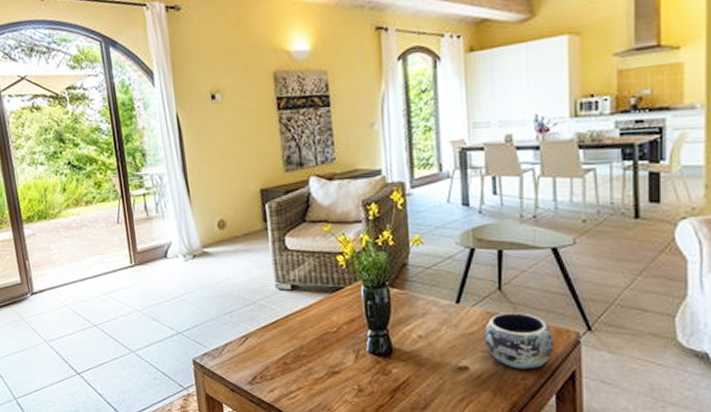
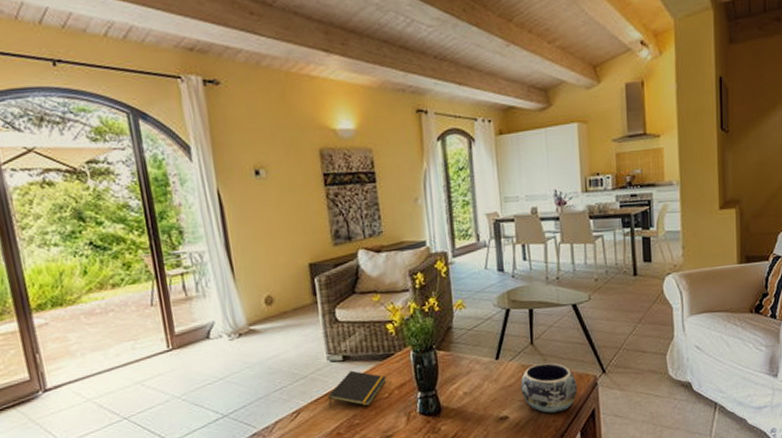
notepad: none [275,301,336,339] -> present [328,370,387,408]

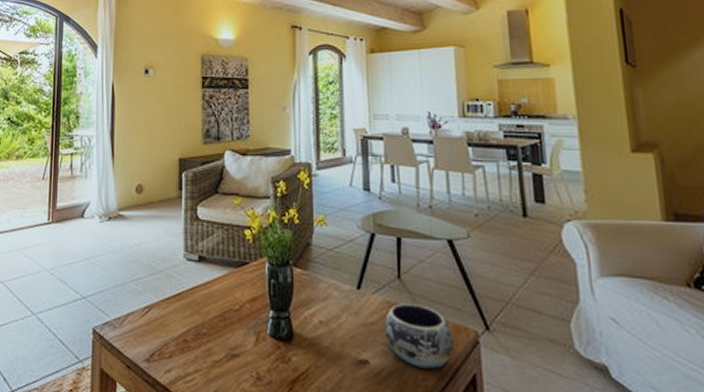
notepad: present [328,370,387,408] -> none [180,273,239,316]

